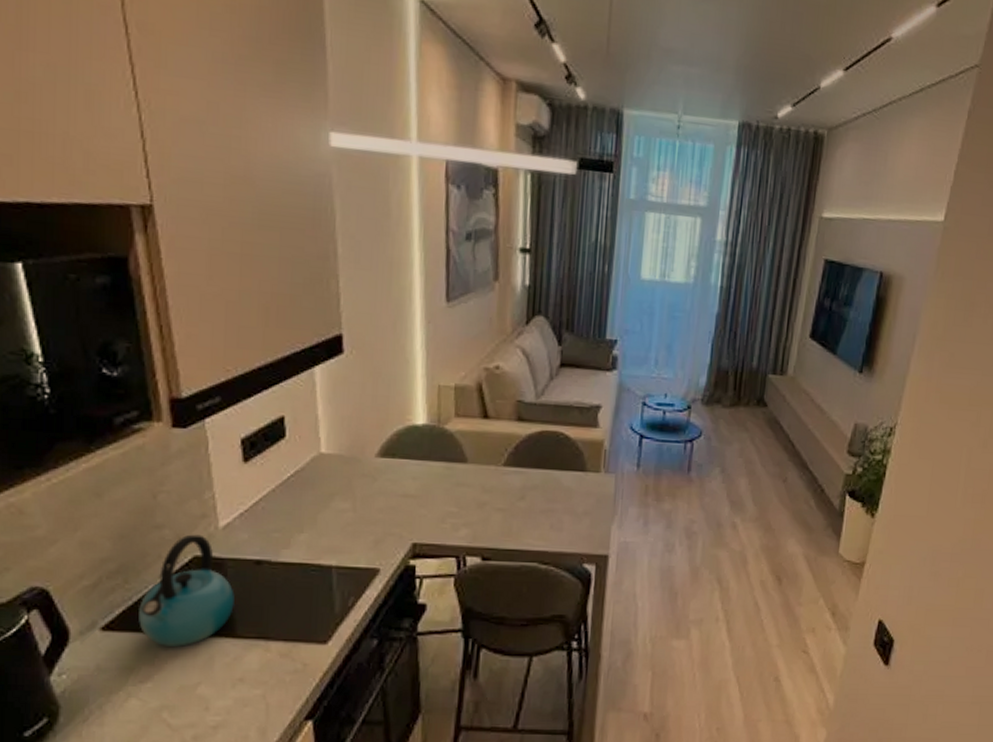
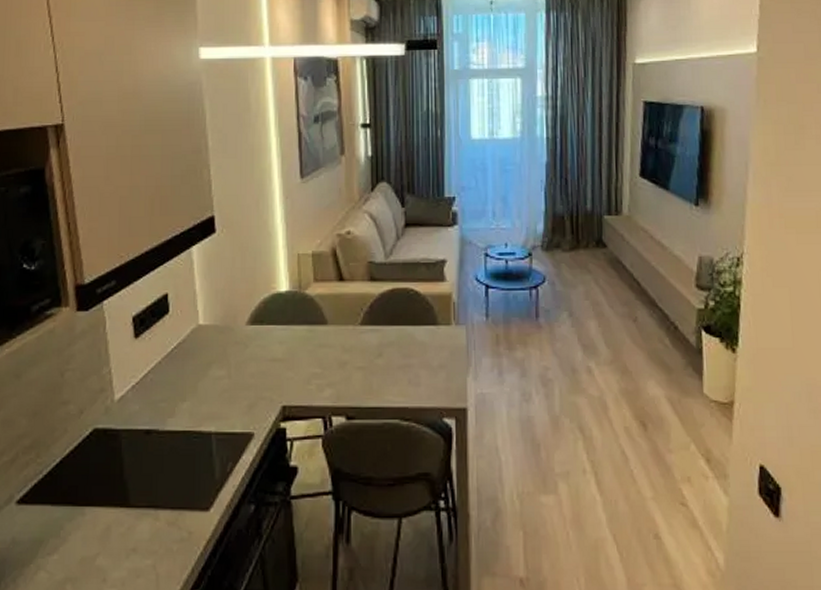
kettle: present [138,534,235,647] -> none [47,408,128,518]

